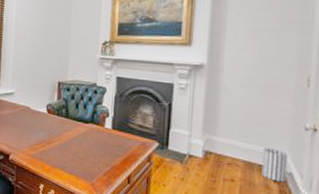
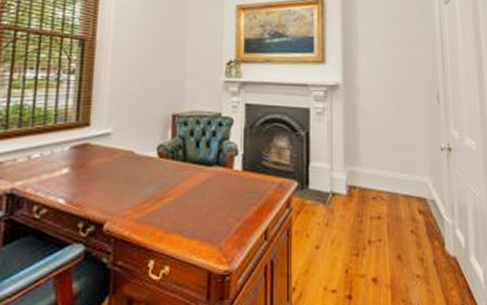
wastebasket: present [261,148,288,182] -> none [405,174,430,212]

